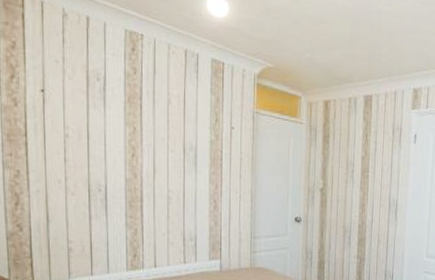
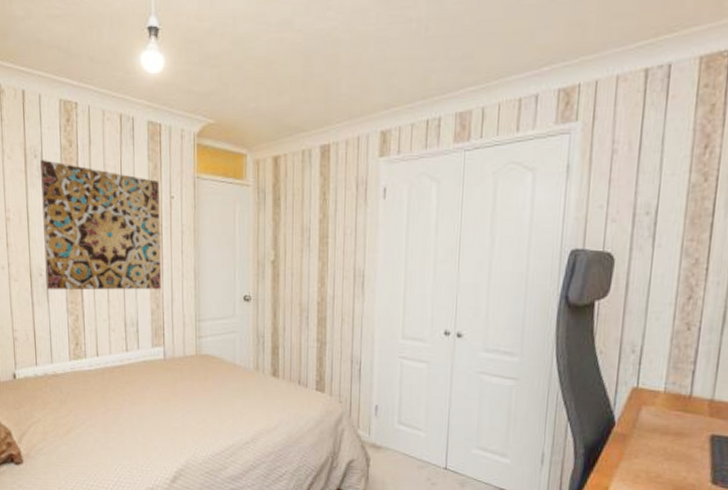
wall art: none [103,83,221,209] -> present [40,160,161,290]

